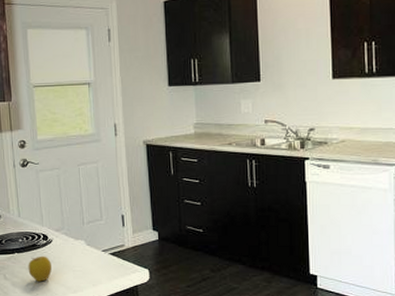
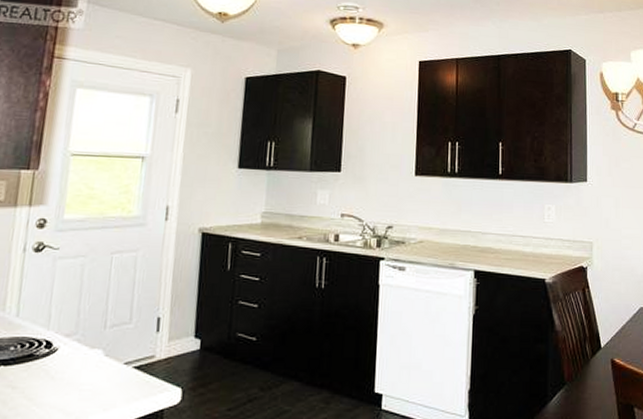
apple: present [28,255,52,282] -> none [14,369,51,406]

